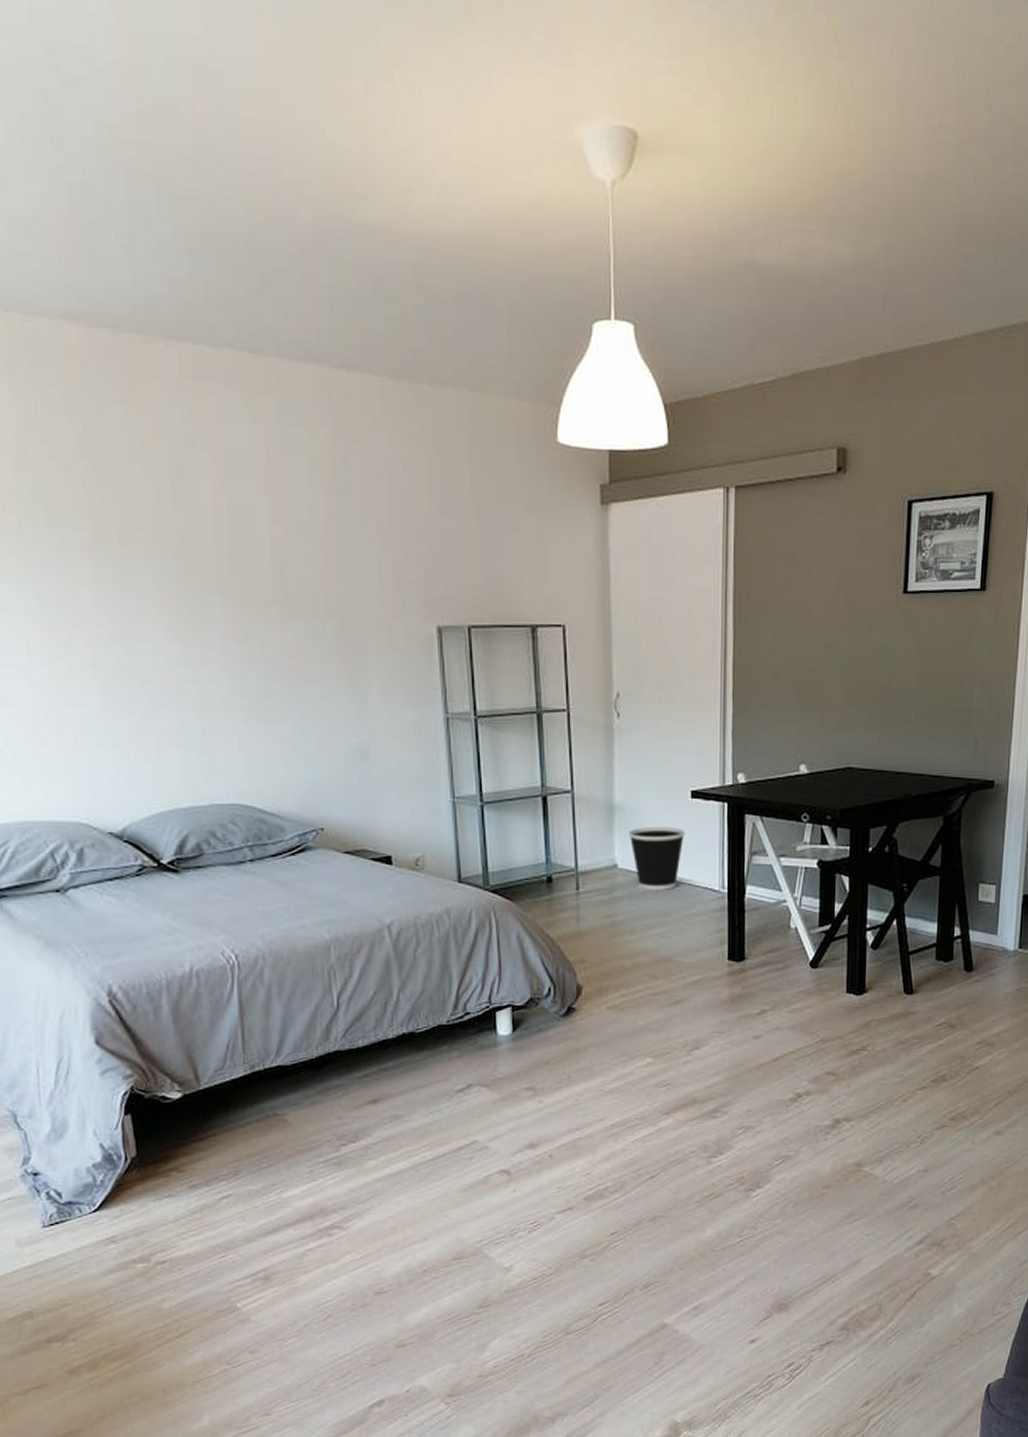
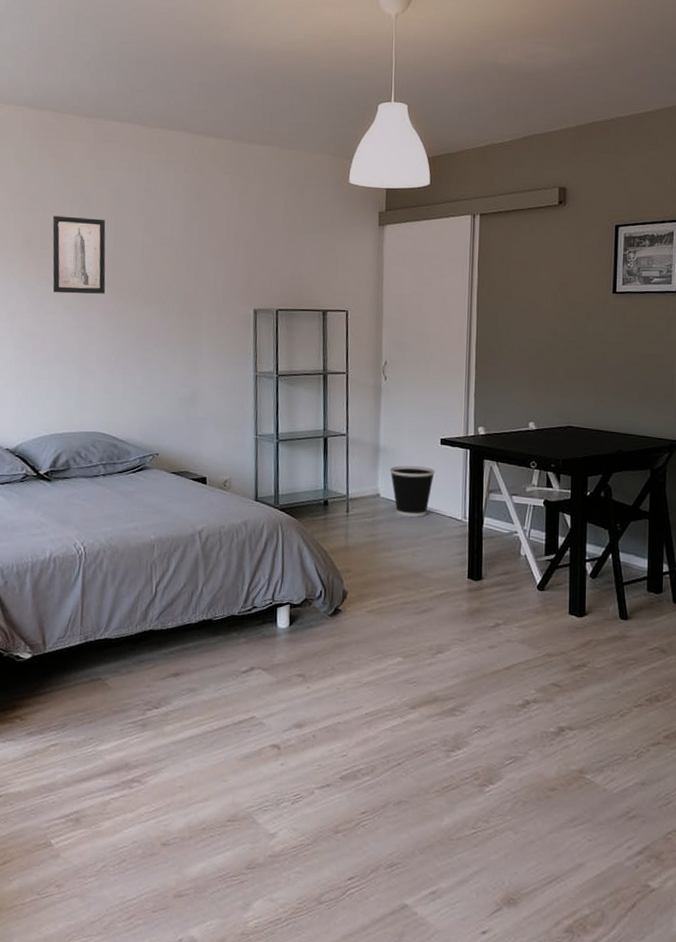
wall art: none [133,494,225,611] -> present [52,215,106,294]

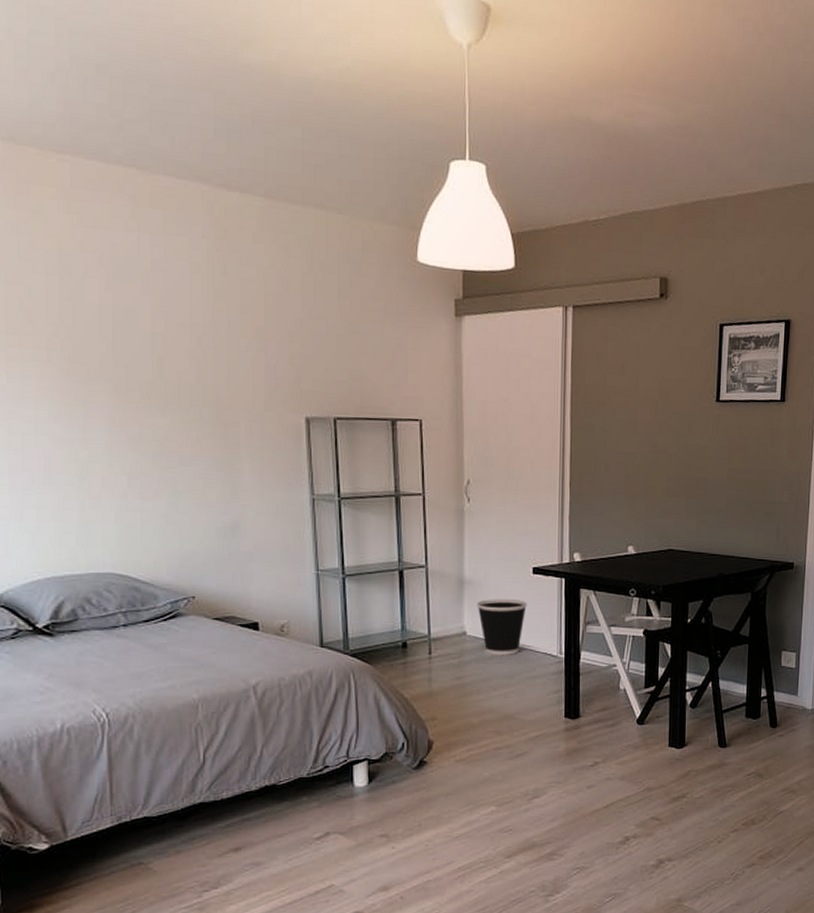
wall art: present [52,215,106,294] -> none [22,289,107,397]

